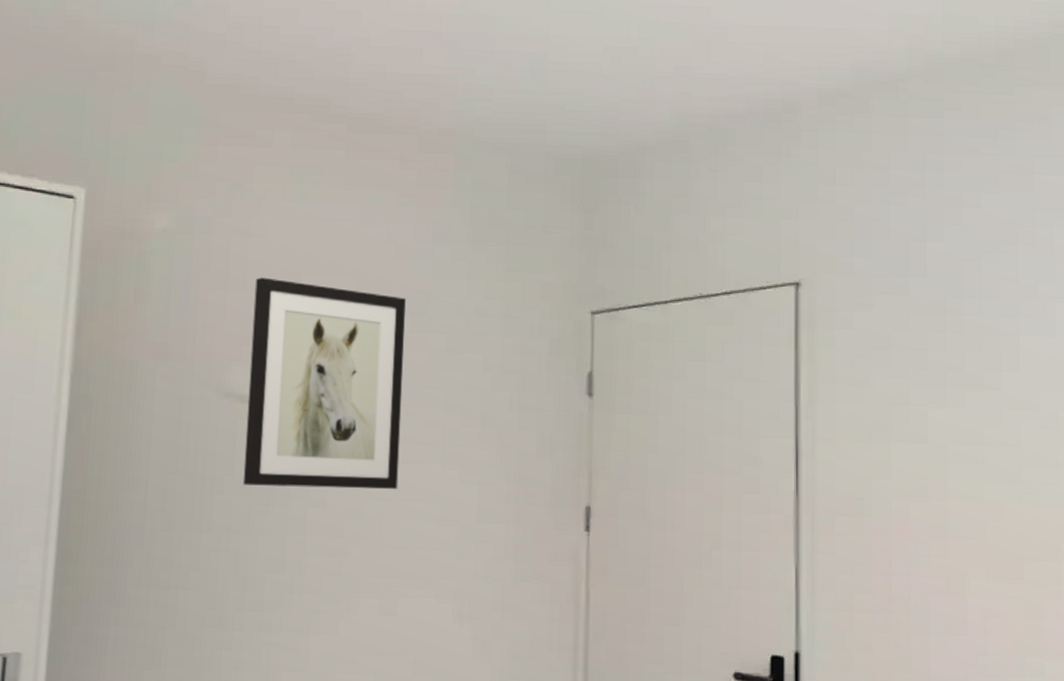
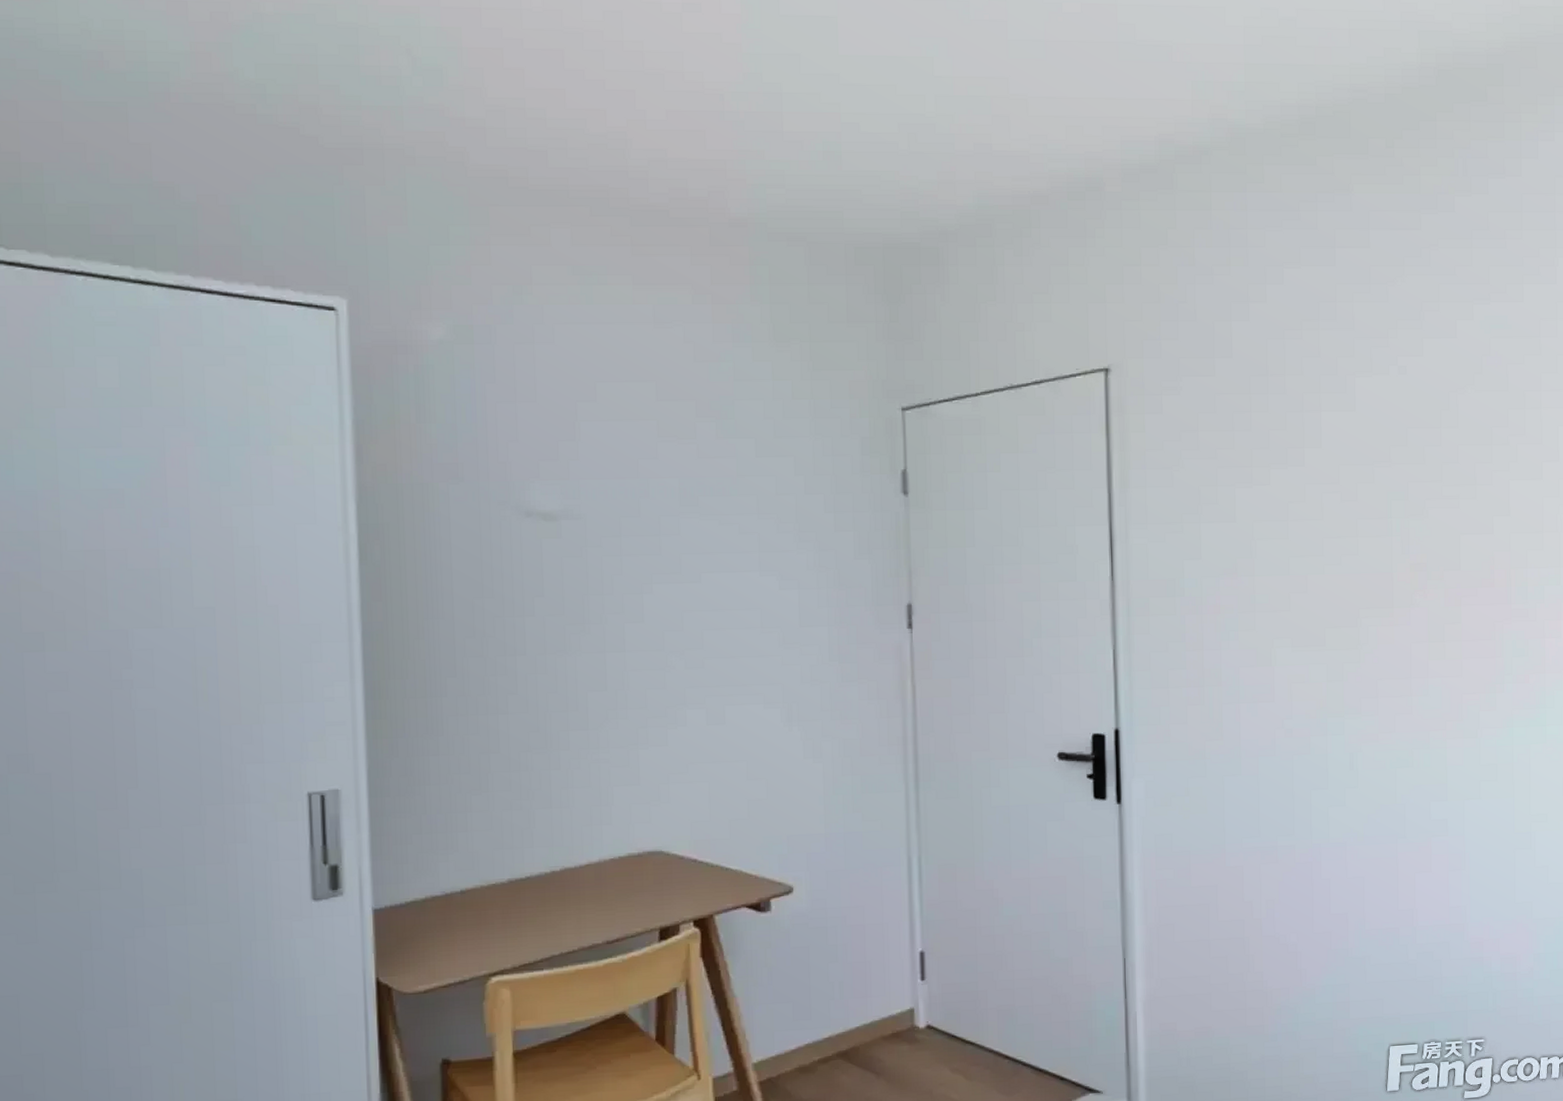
wall art: present [242,277,406,489] -> none [546,388,717,605]

